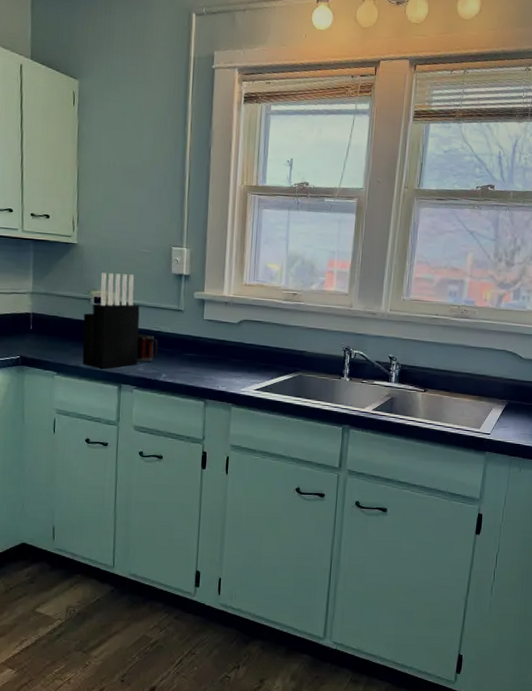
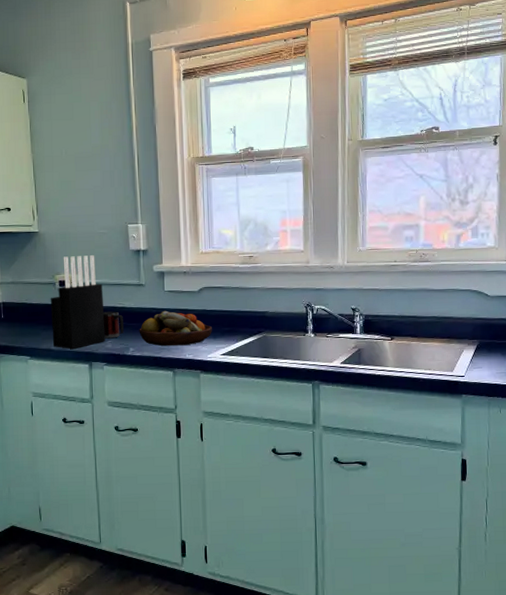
fruit bowl: none [173,339,248,377] -> present [139,310,212,346]

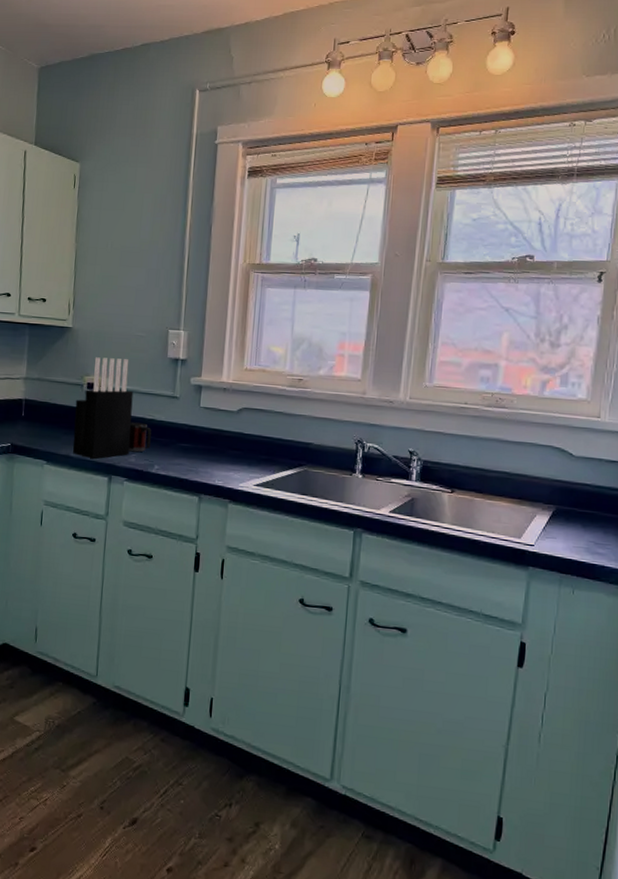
fruit bowl: present [139,310,212,346] -> none [166,428,248,470]

